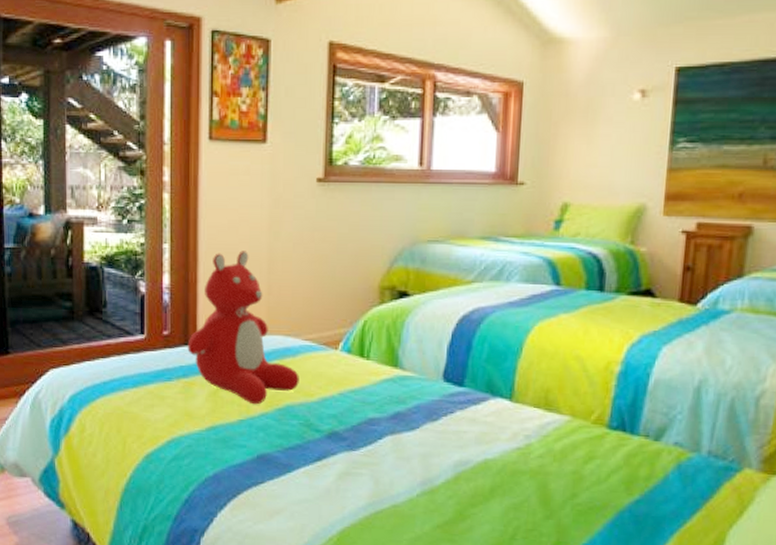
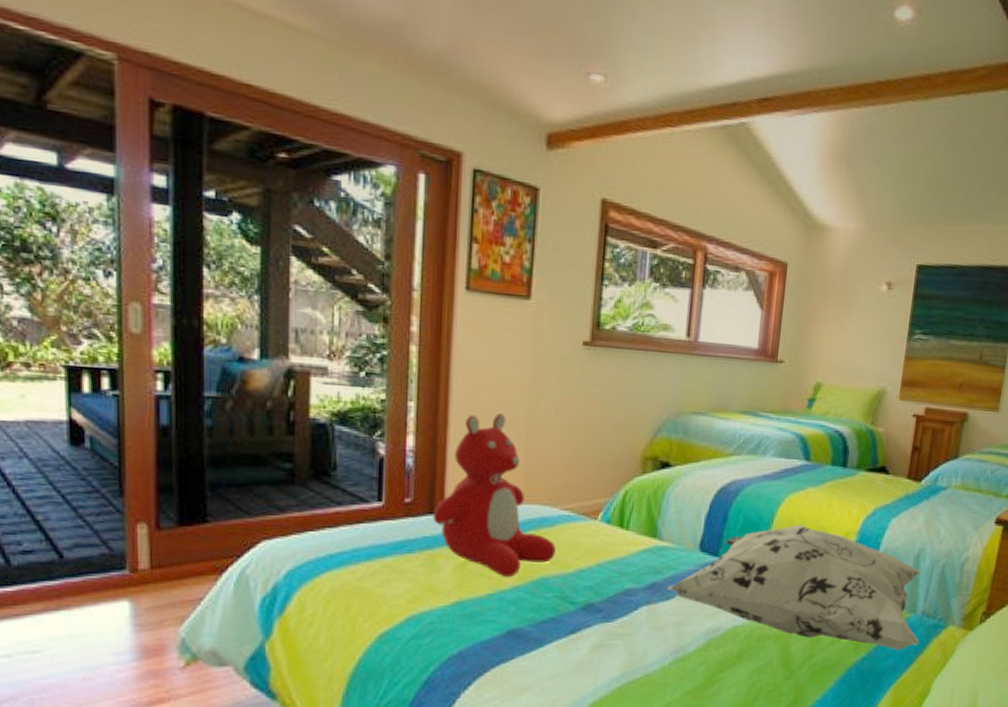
decorative pillow: none [411,353,707,494] -> present [667,524,922,650]

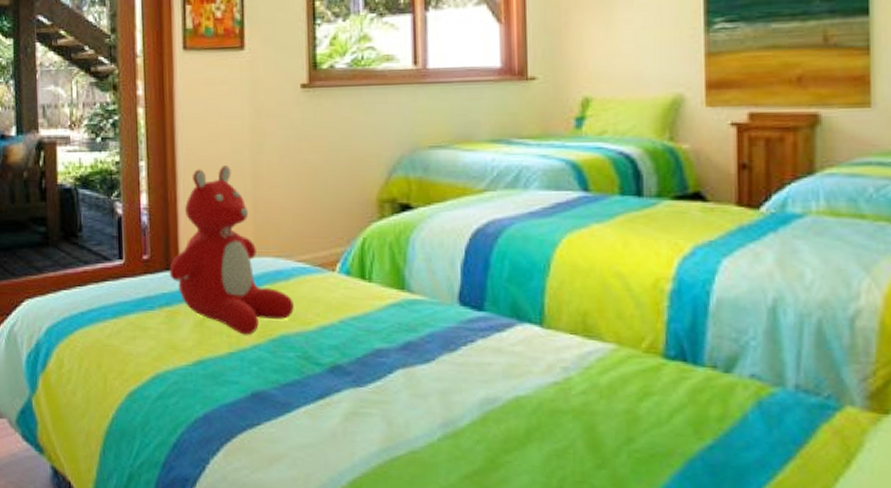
decorative pillow: present [667,524,922,650] -> none [425,270,798,438]

